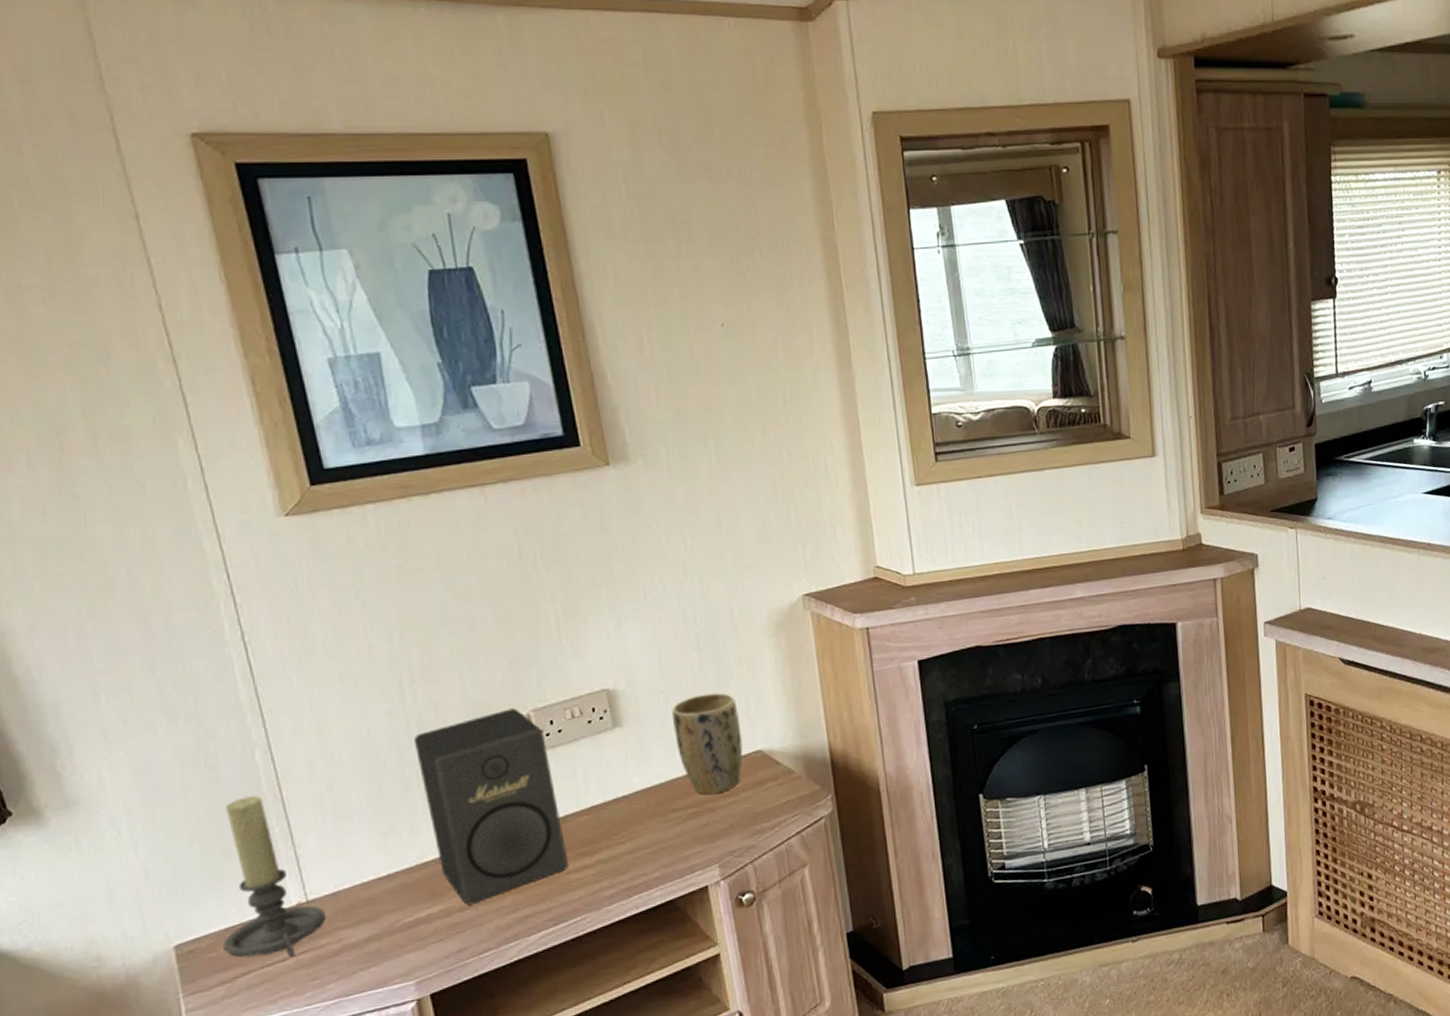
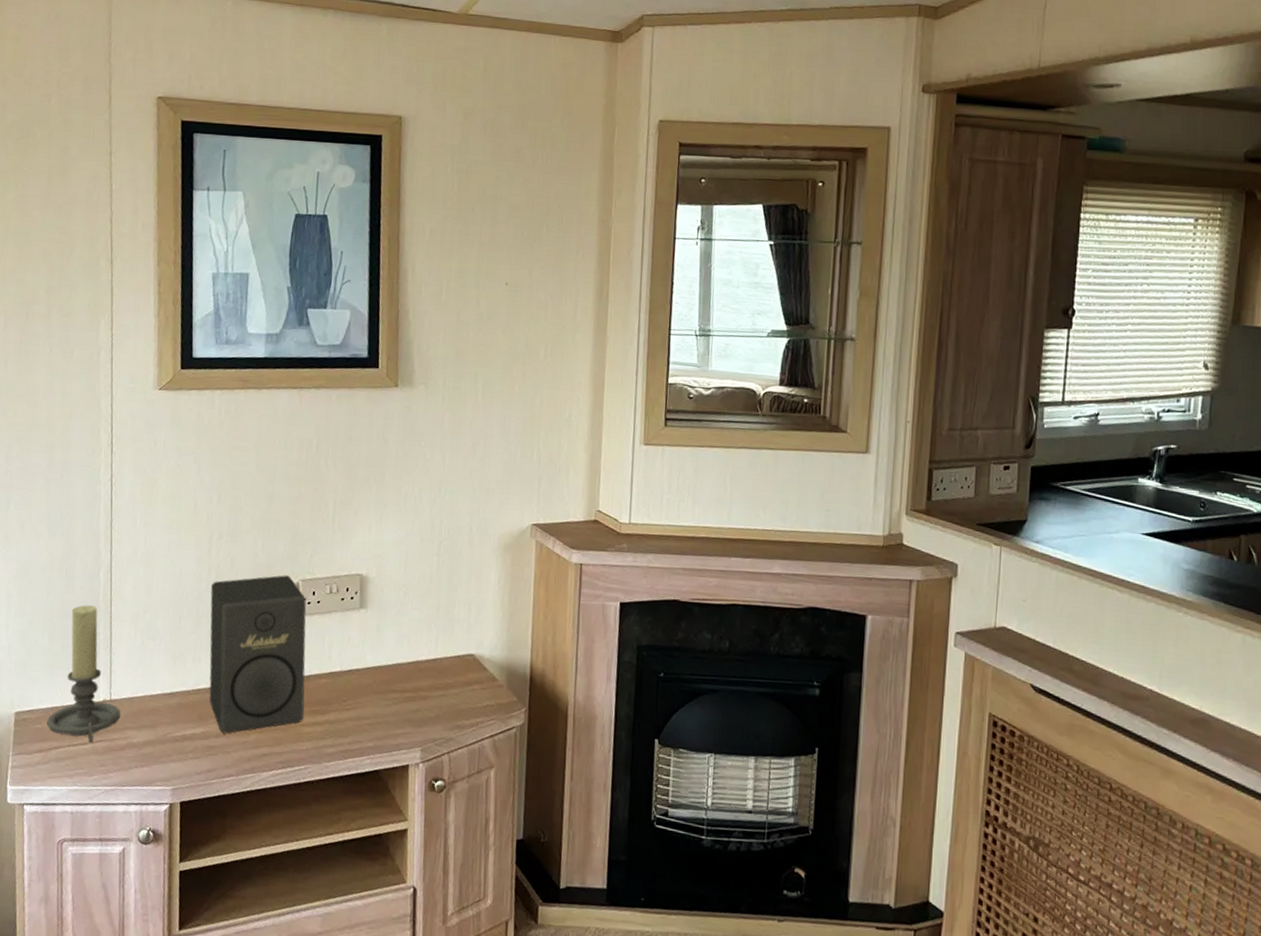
plant pot: present [671,692,743,795] -> none [406,594,461,685]

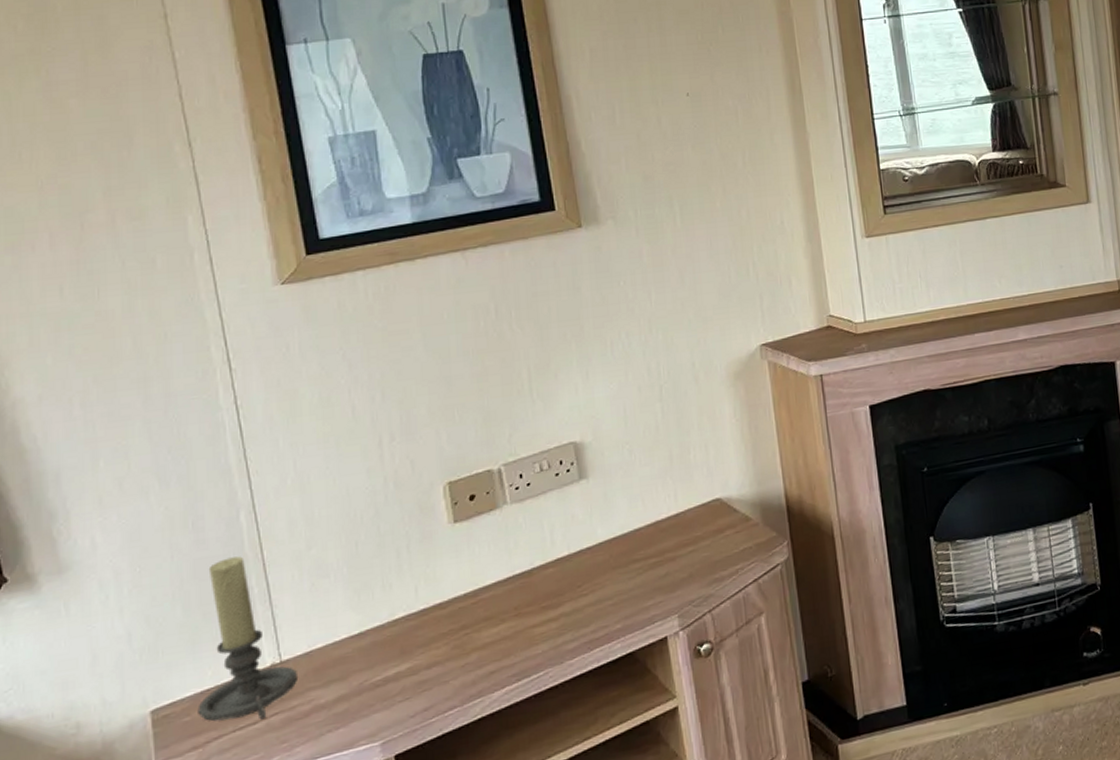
speaker: present [209,575,307,734] -> none [389,463,534,663]

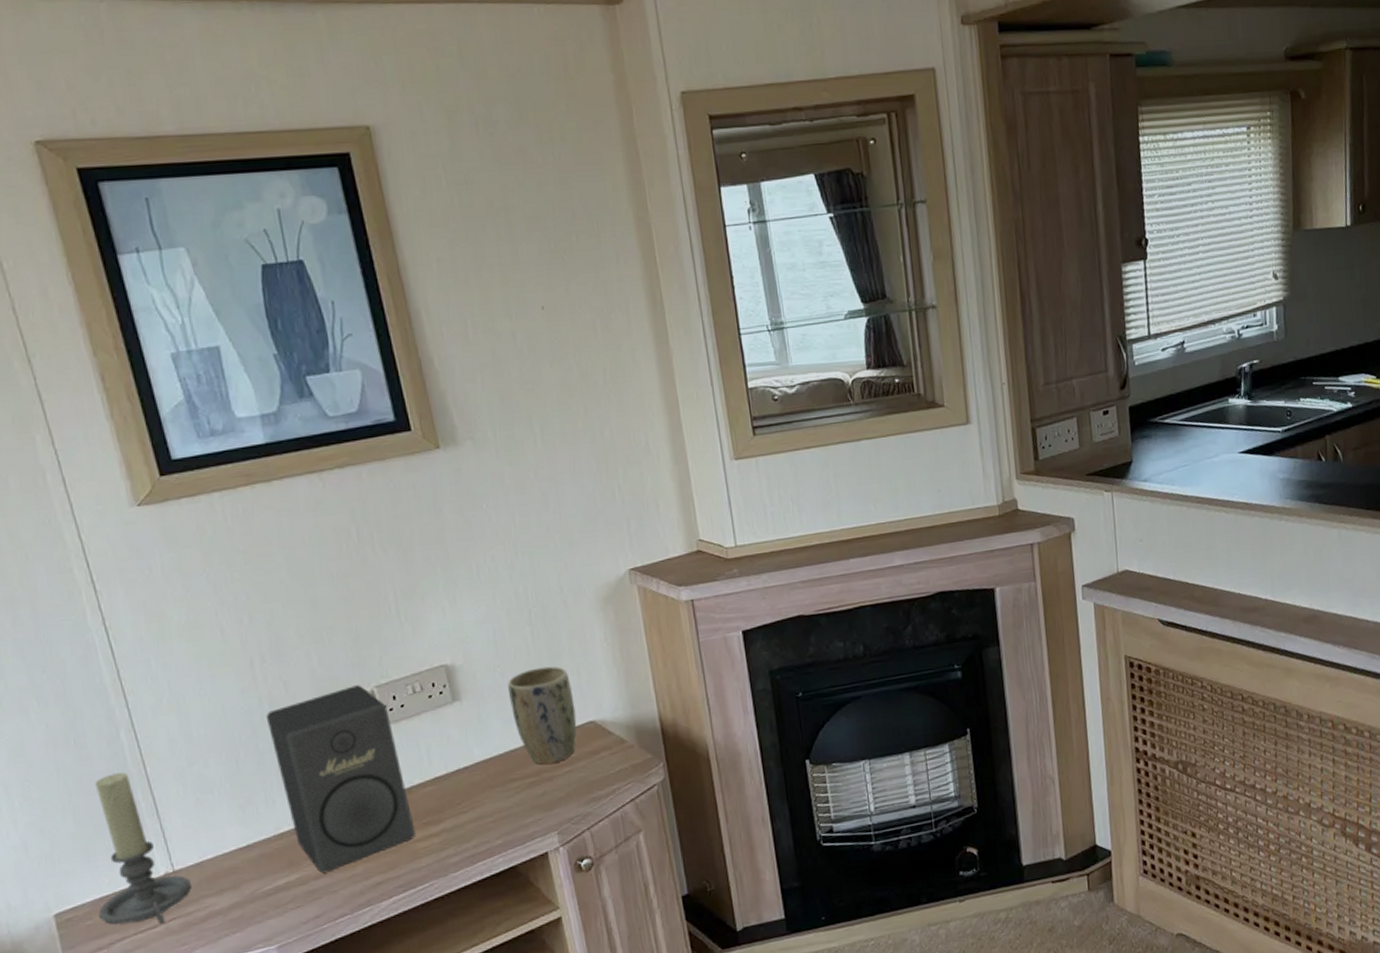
speaker: none [389,463,534,663] -> present [265,685,416,874]
plant pot: none [635,442,703,545] -> present [507,666,577,765]

